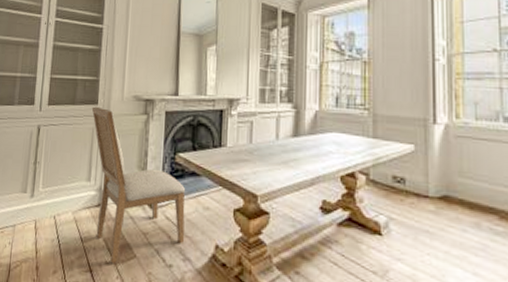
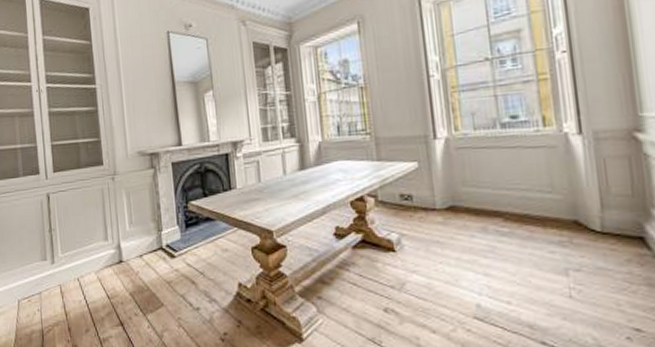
chair: present [91,106,186,264] -> none [97,167,209,315]

